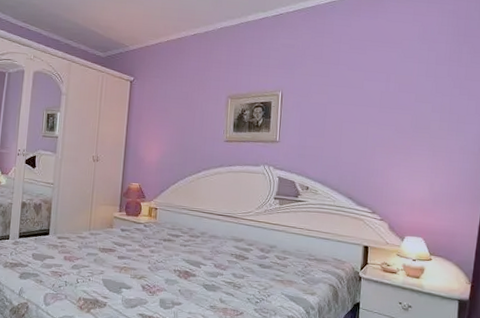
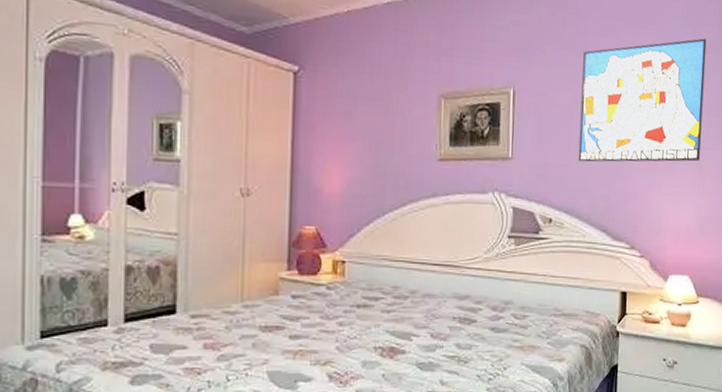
wall art: none [330,53,441,148] -> present [578,38,707,162]

